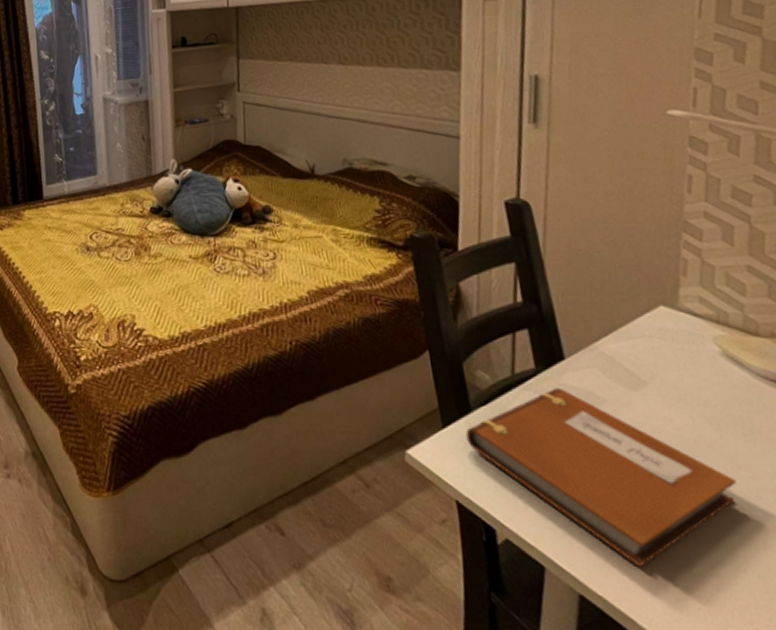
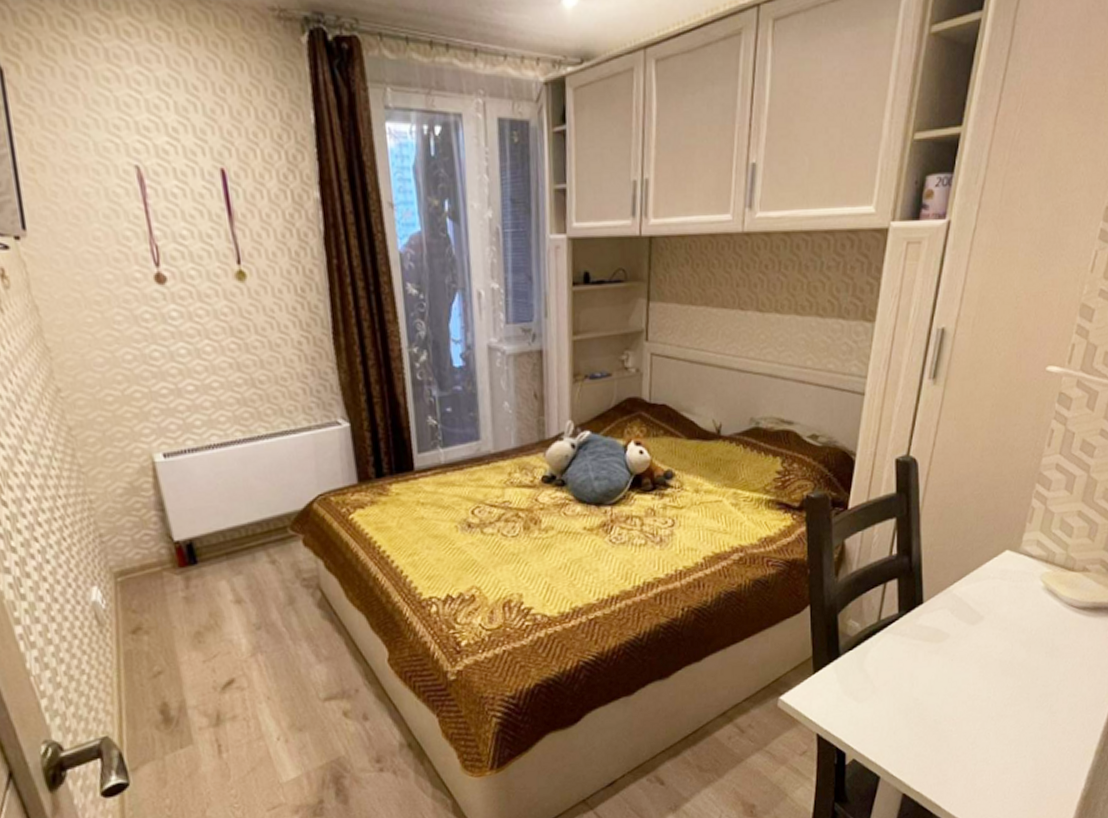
notebook: present [465,387,736,568] -> none [832,628,1032,766]

